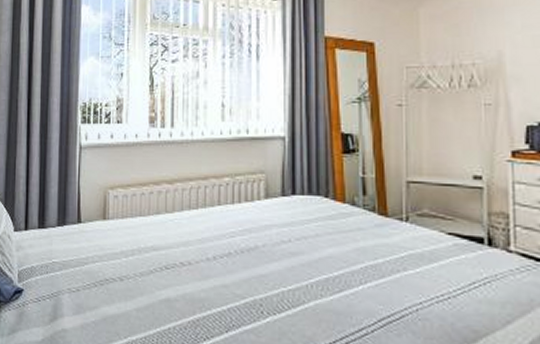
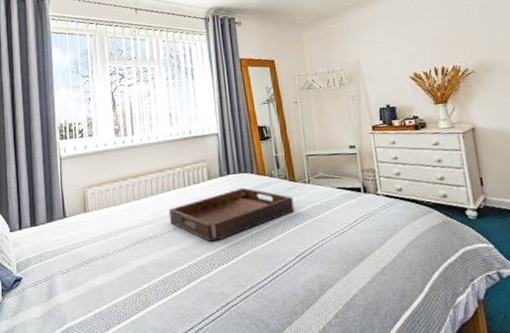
serving tray: none [209,214,382,282] -> present [168,187,295,242]

